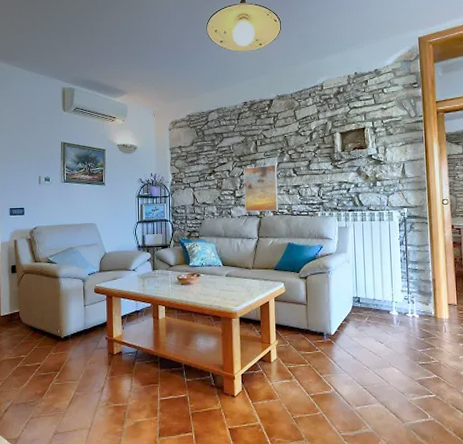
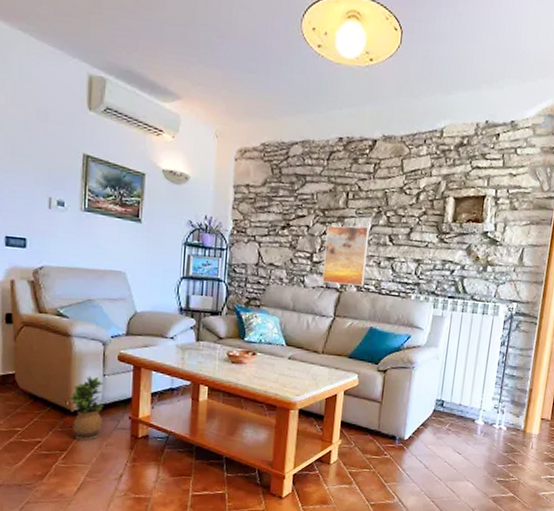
potted plant: none [59,307,86,362] -> present [68,376,104,441]

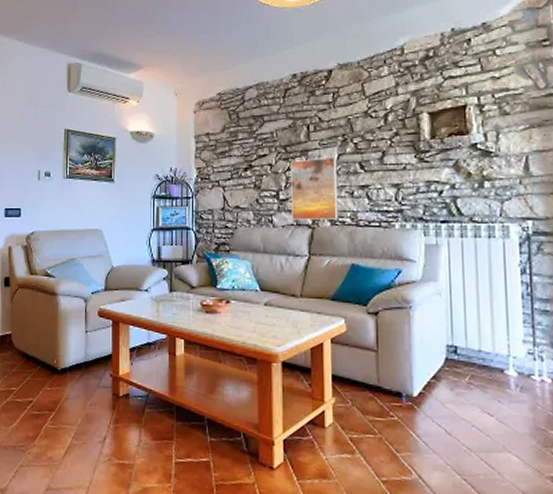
potted plant: present [68,376,104,441] -> none [56,333,87,401]

